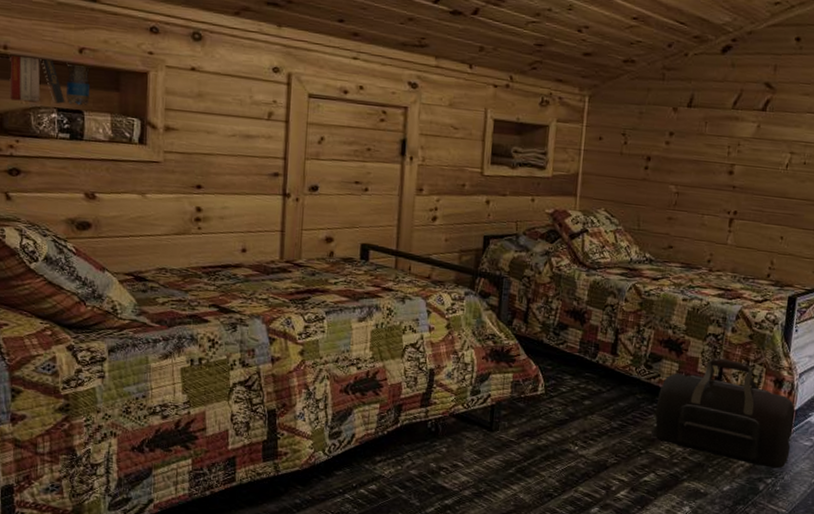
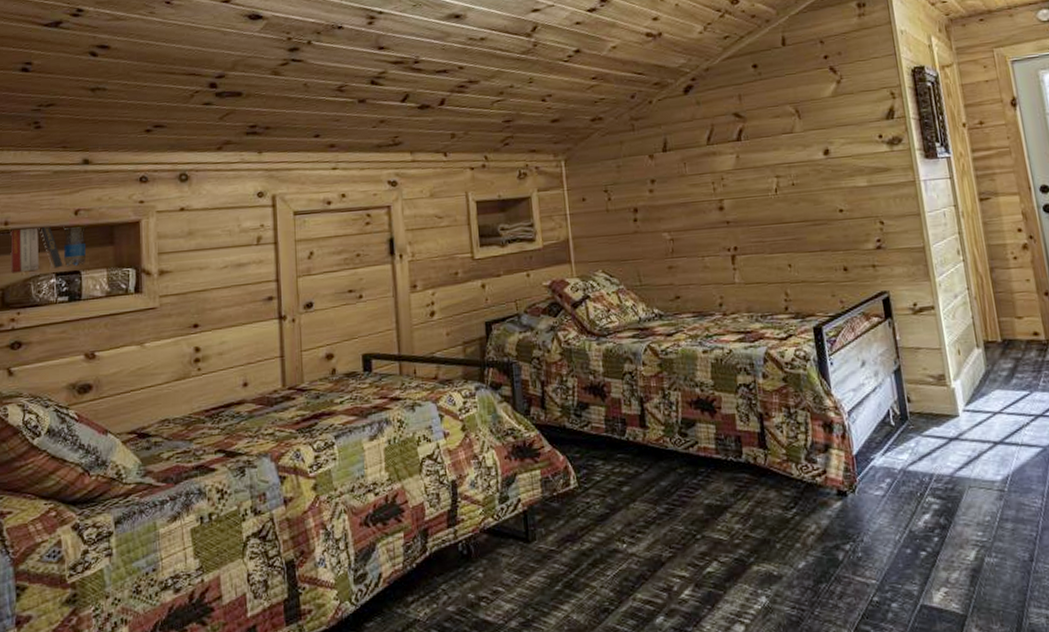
duffel bag: present [655,357,796,469] -> none [700,410,862,531]

